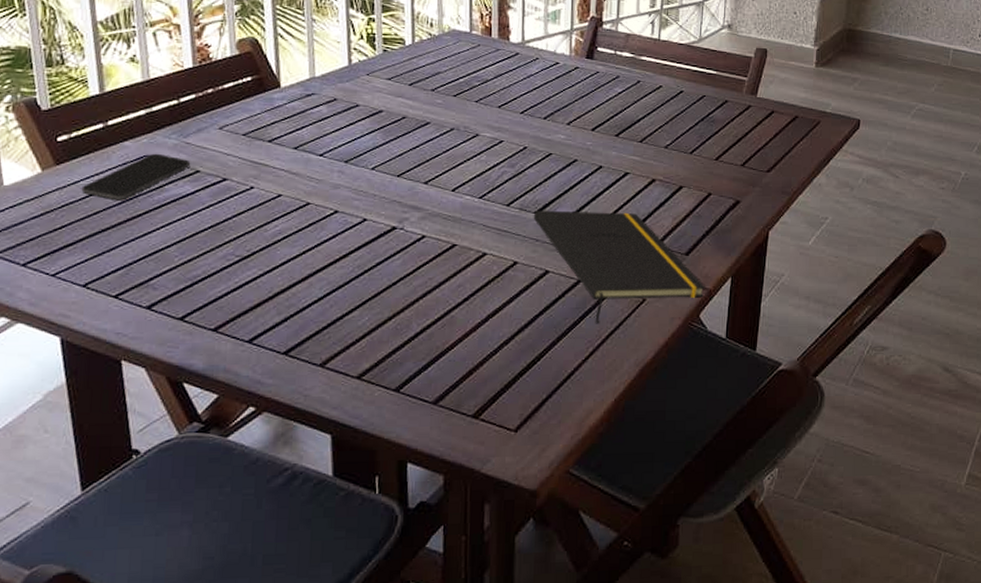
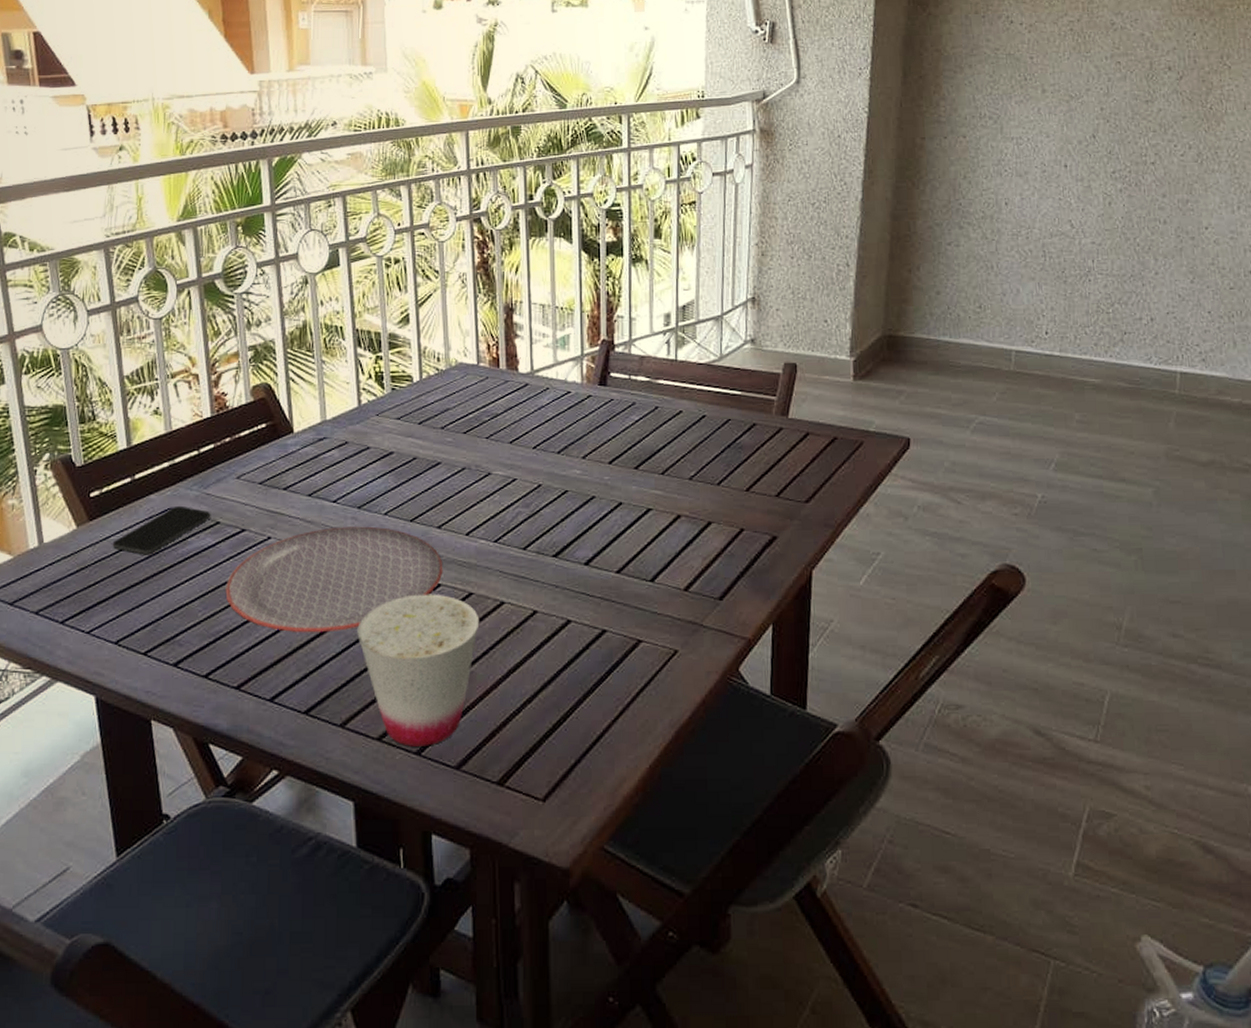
plate: none [204,179,428,279] -> present [225,526,443,633]
cup: none [340,244,462,384] -> present [357,594,480,747]
notepad: present [533,210,705,324] -> none [551,553,743,680]

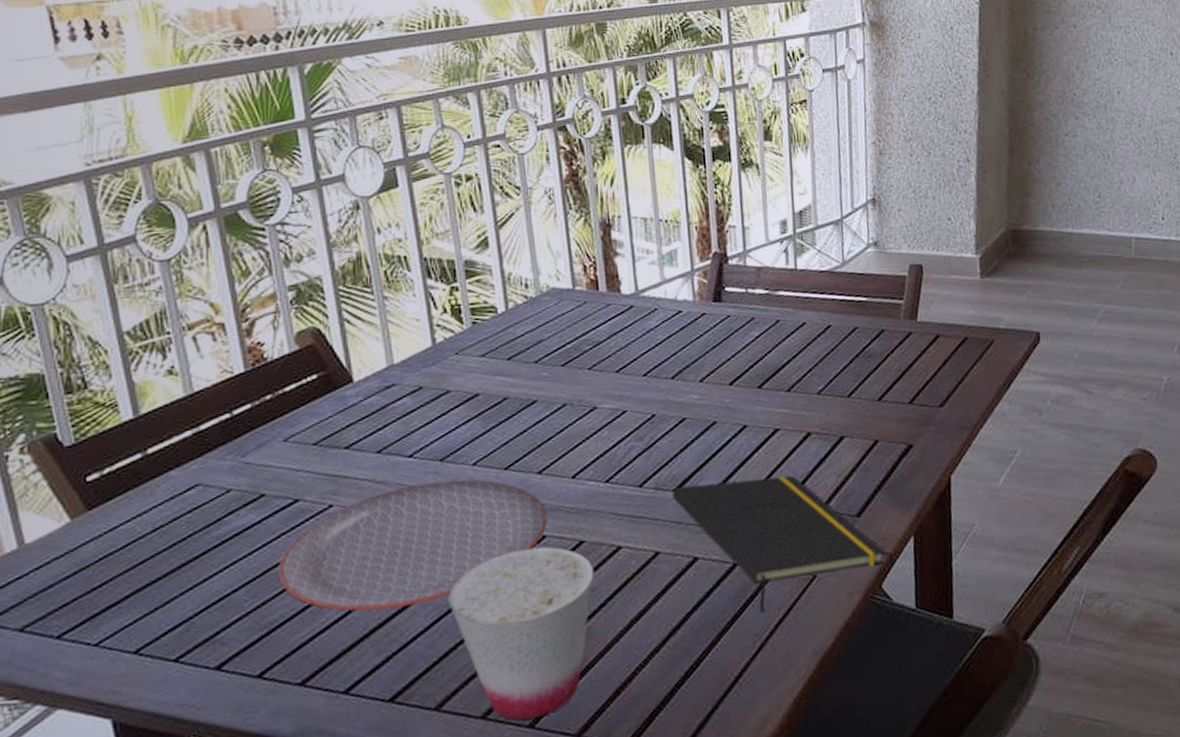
smartphone: present [112,505,211,555] -> none [122,480,253,544]
notepad: none [551,553,743,680] -> present [672,475,884,613]

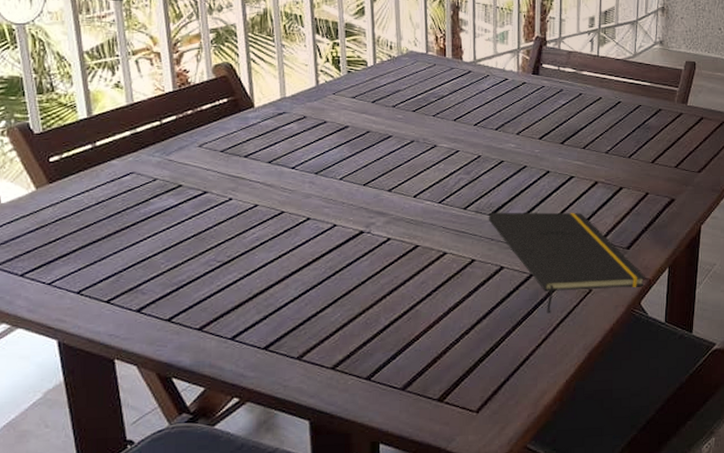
plate: present [278,479,548,612] -> none [188,189,393,281]
cup: present [448,547,594,721] -> none [313,246,425,374]

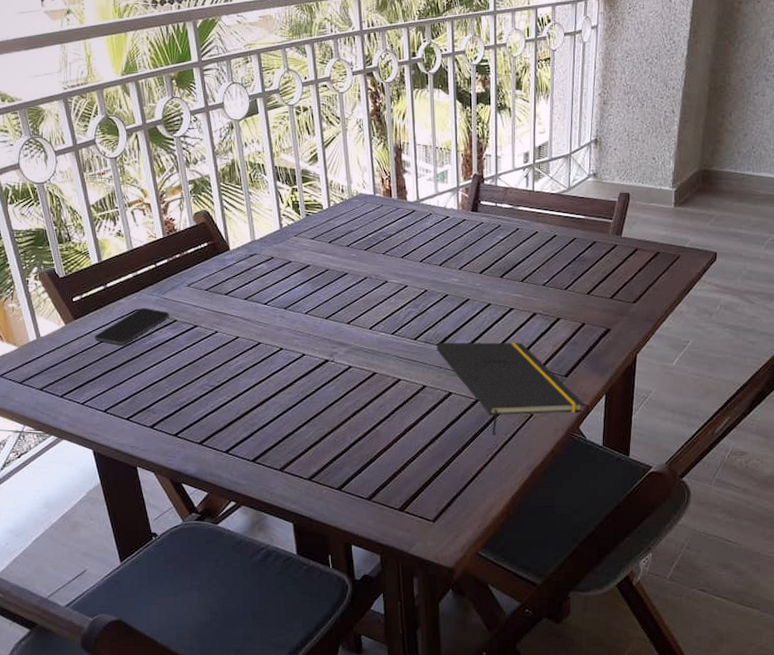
smartphone: none [73,170,174,214] -> present [94,307,170,346]

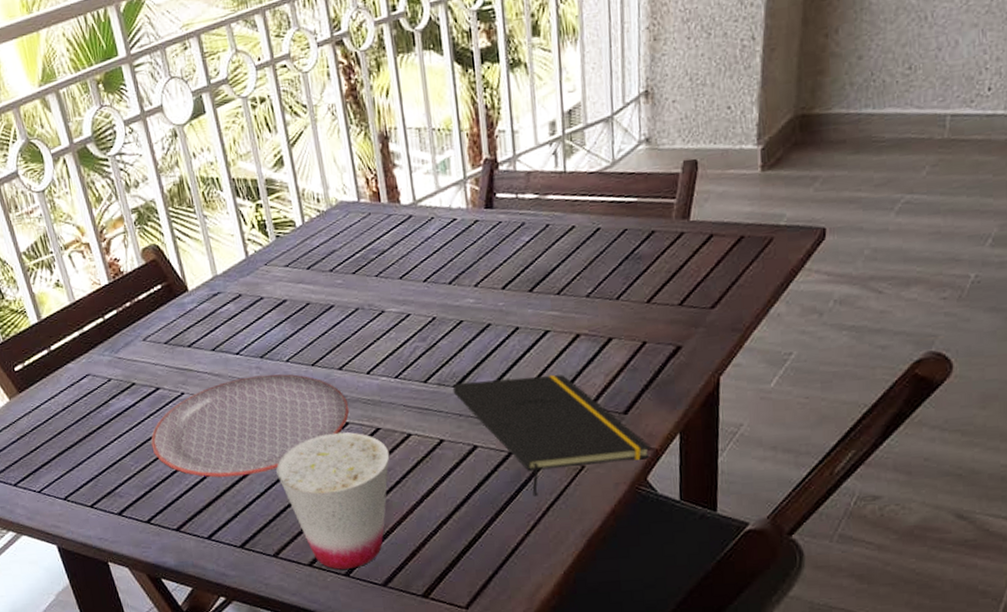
smartphone: present [94,307,170,346] -> none [43,371,126,420]
plate: none [185,323,353,403] -> present [151,374,350,478]
cup: none [289,373,382,484] -> present [276,432,390,570]

